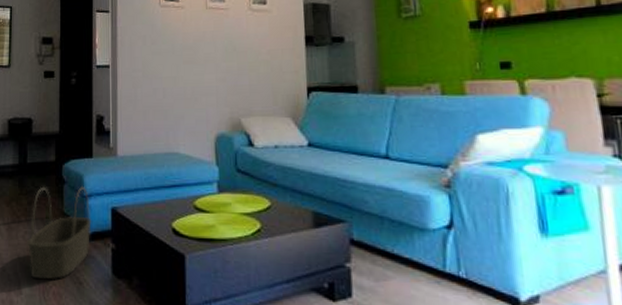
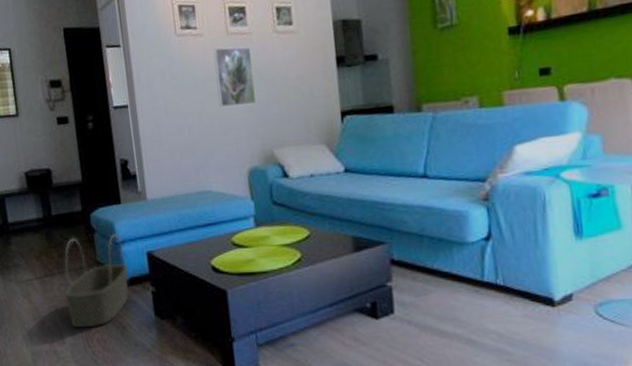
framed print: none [192,19,229,75] -> present [213,46,257,107]

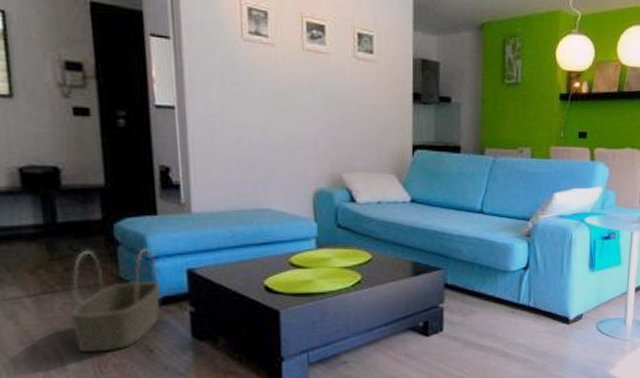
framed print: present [213,46,257,107] -> none [285,61,329,126]

